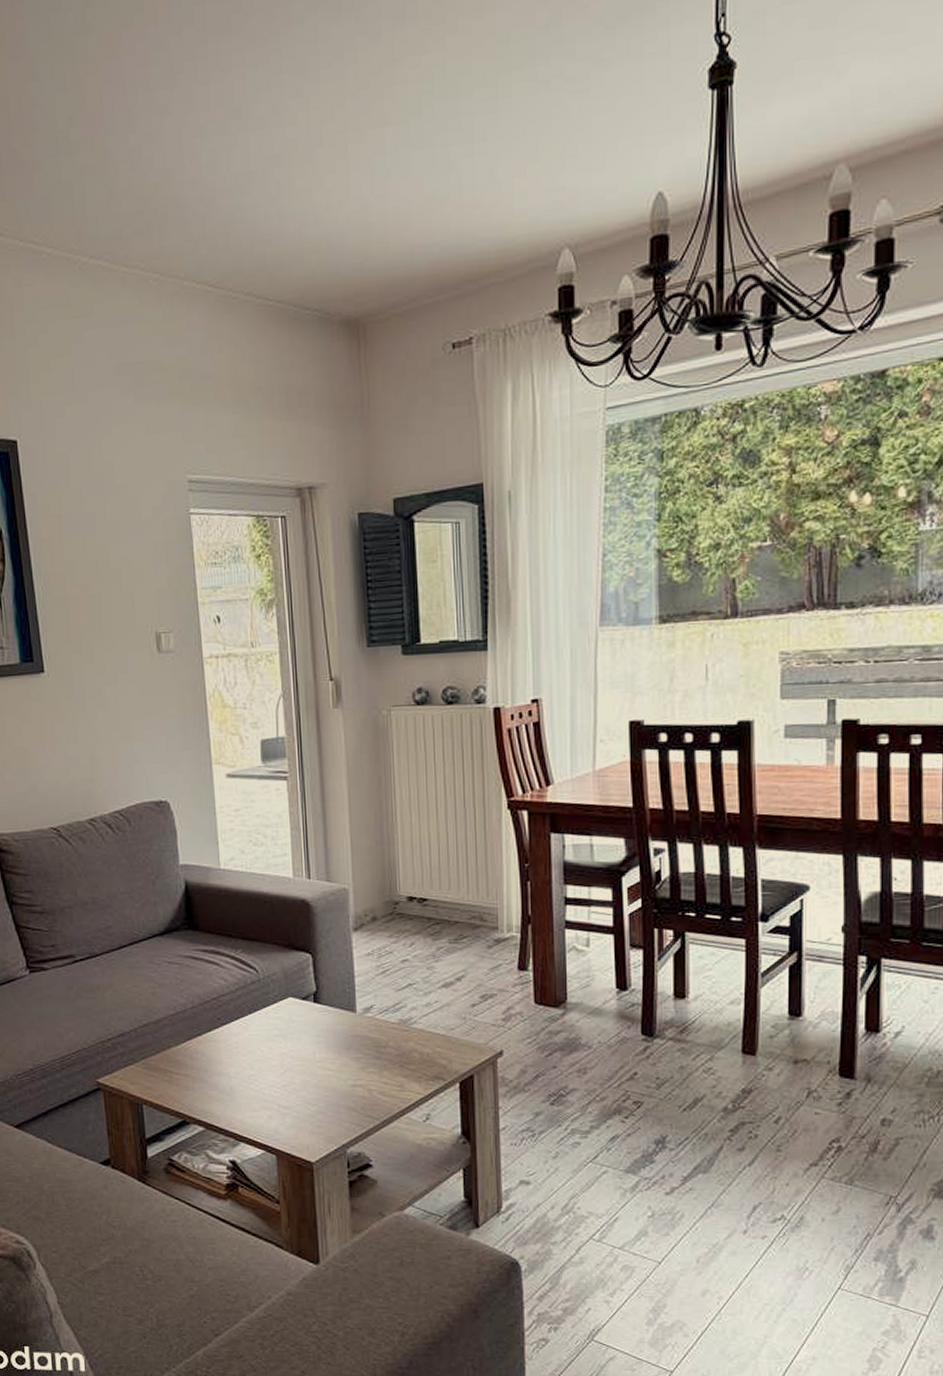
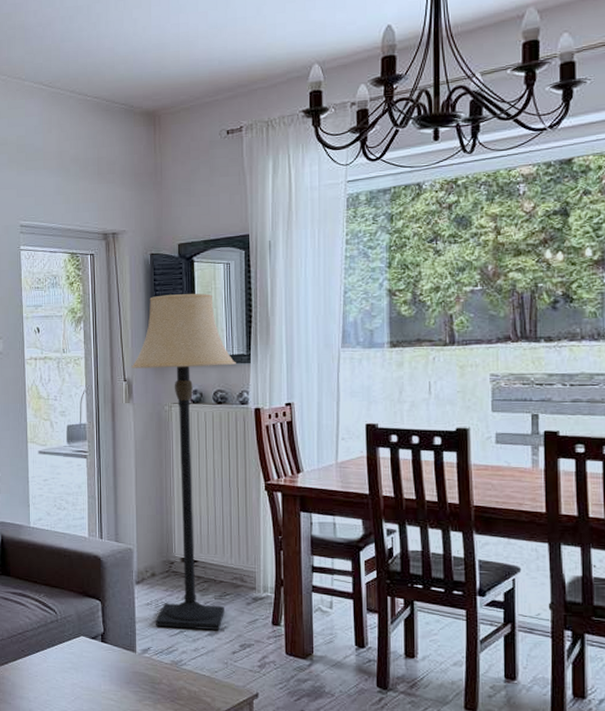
lamp: none [339,563,470,981] -> present [131,293,236,630]

